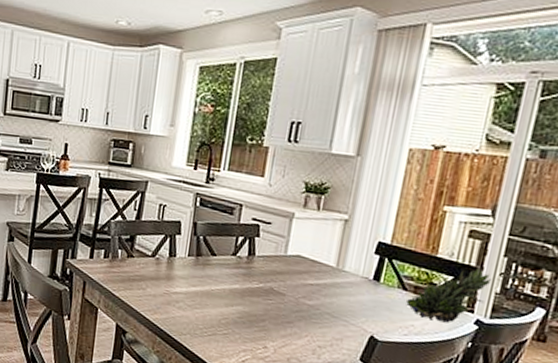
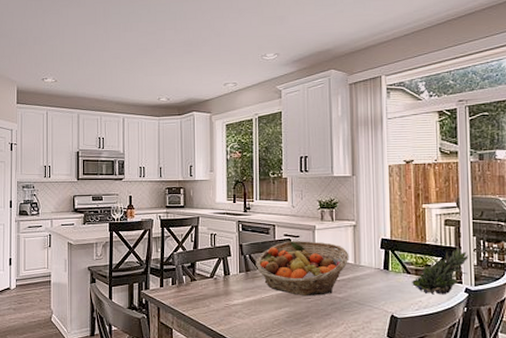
fruit basket: none [209,226,332,299] -> present [255,241,349,296]

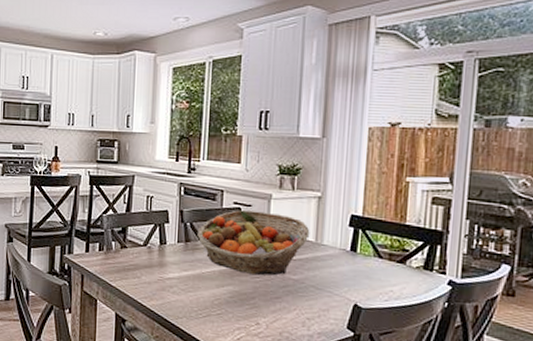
succulent plant: present [412,248,468,295] -> none [383,231,457,286]

